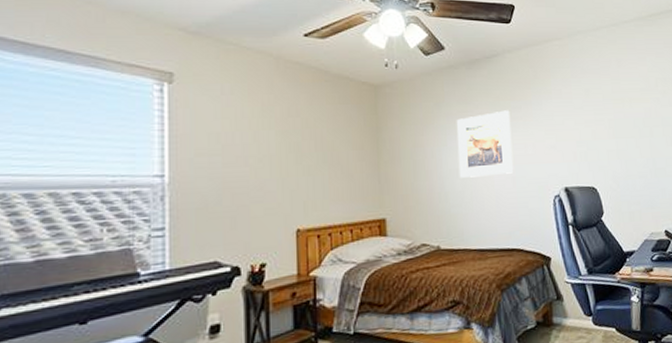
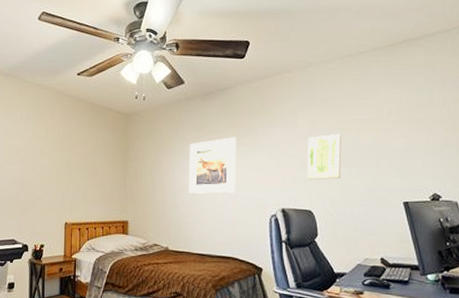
wall art: none [583,103,619,153] -> present [307,133,342,179]

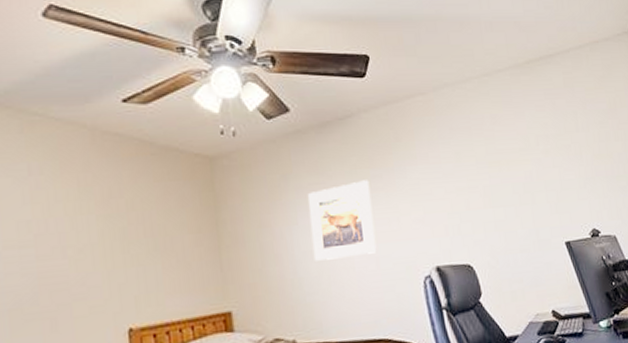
wall art: present [307,133,342,179] -> none [454,167,497,226]

